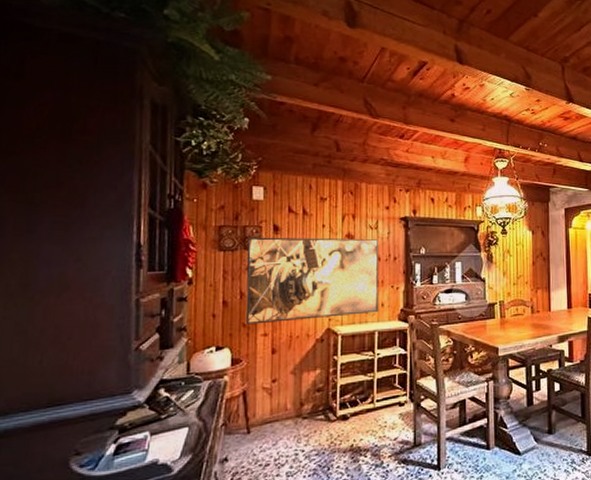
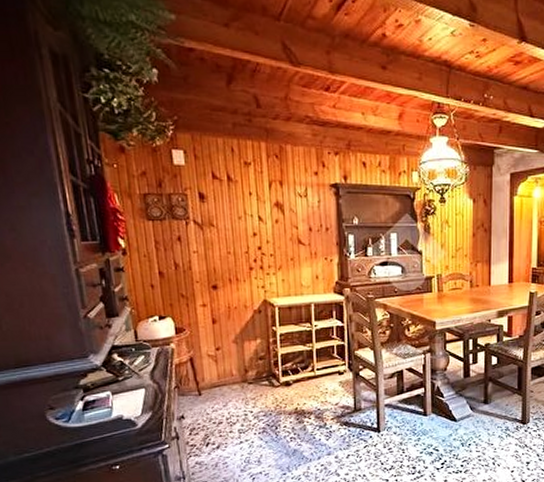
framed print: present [245,237,379,325] -> none [174,206,314,295]

